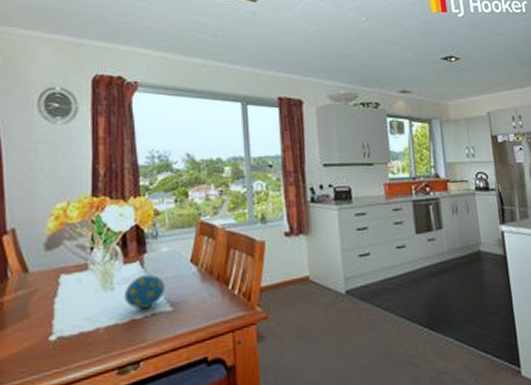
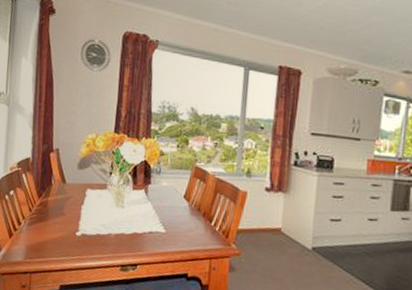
decorative egg: present [123,274,165,310] -> none [130,200,162,227]

